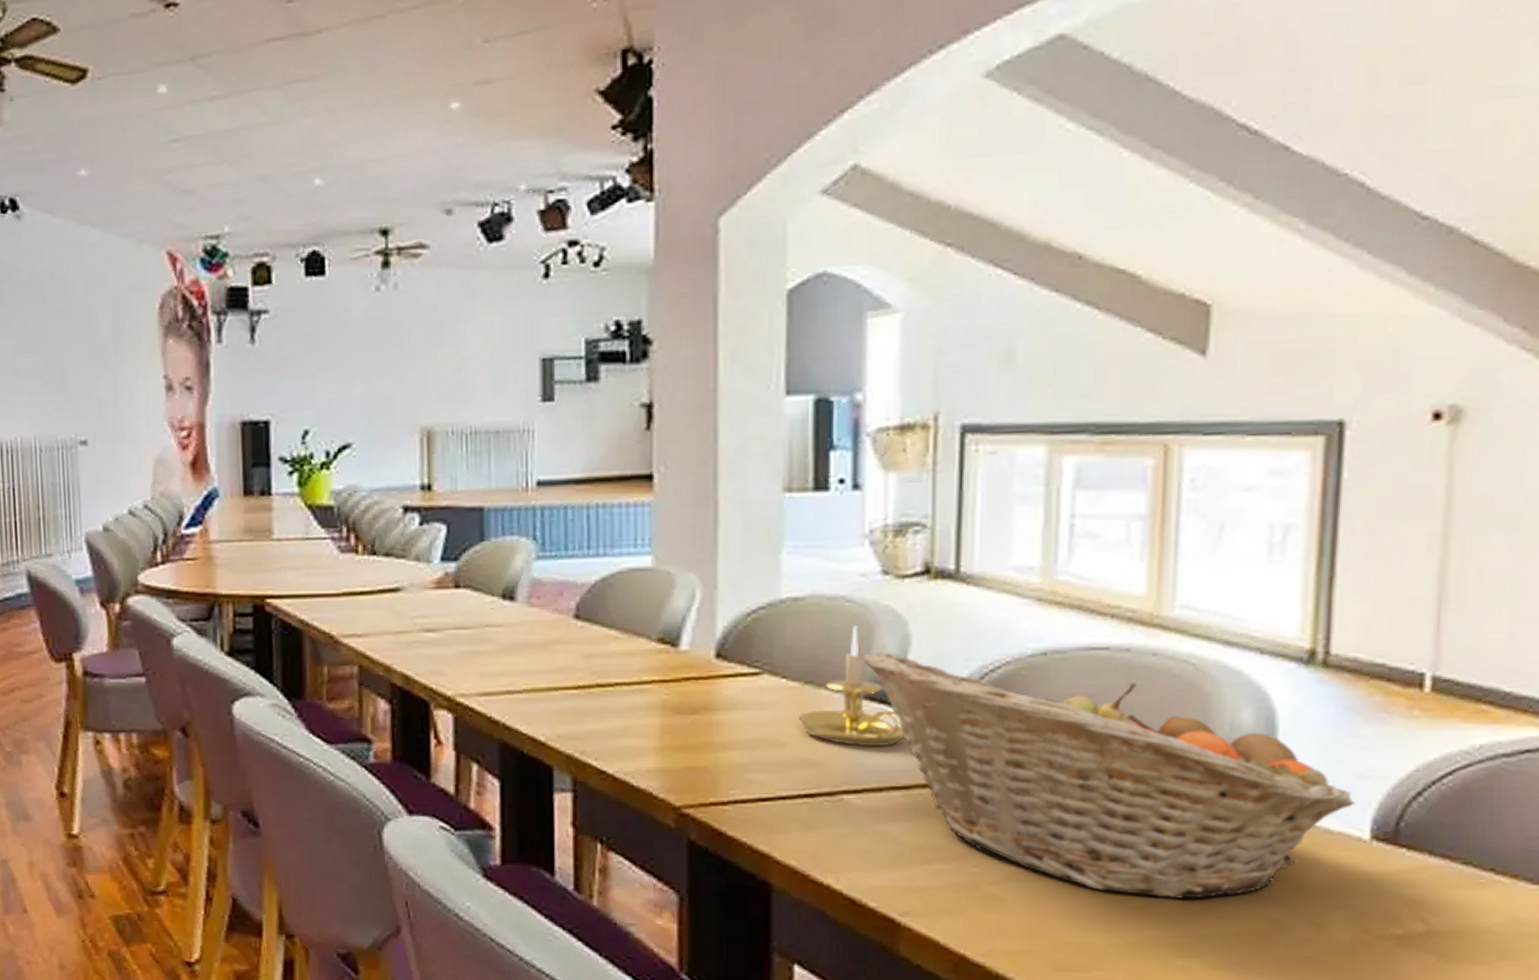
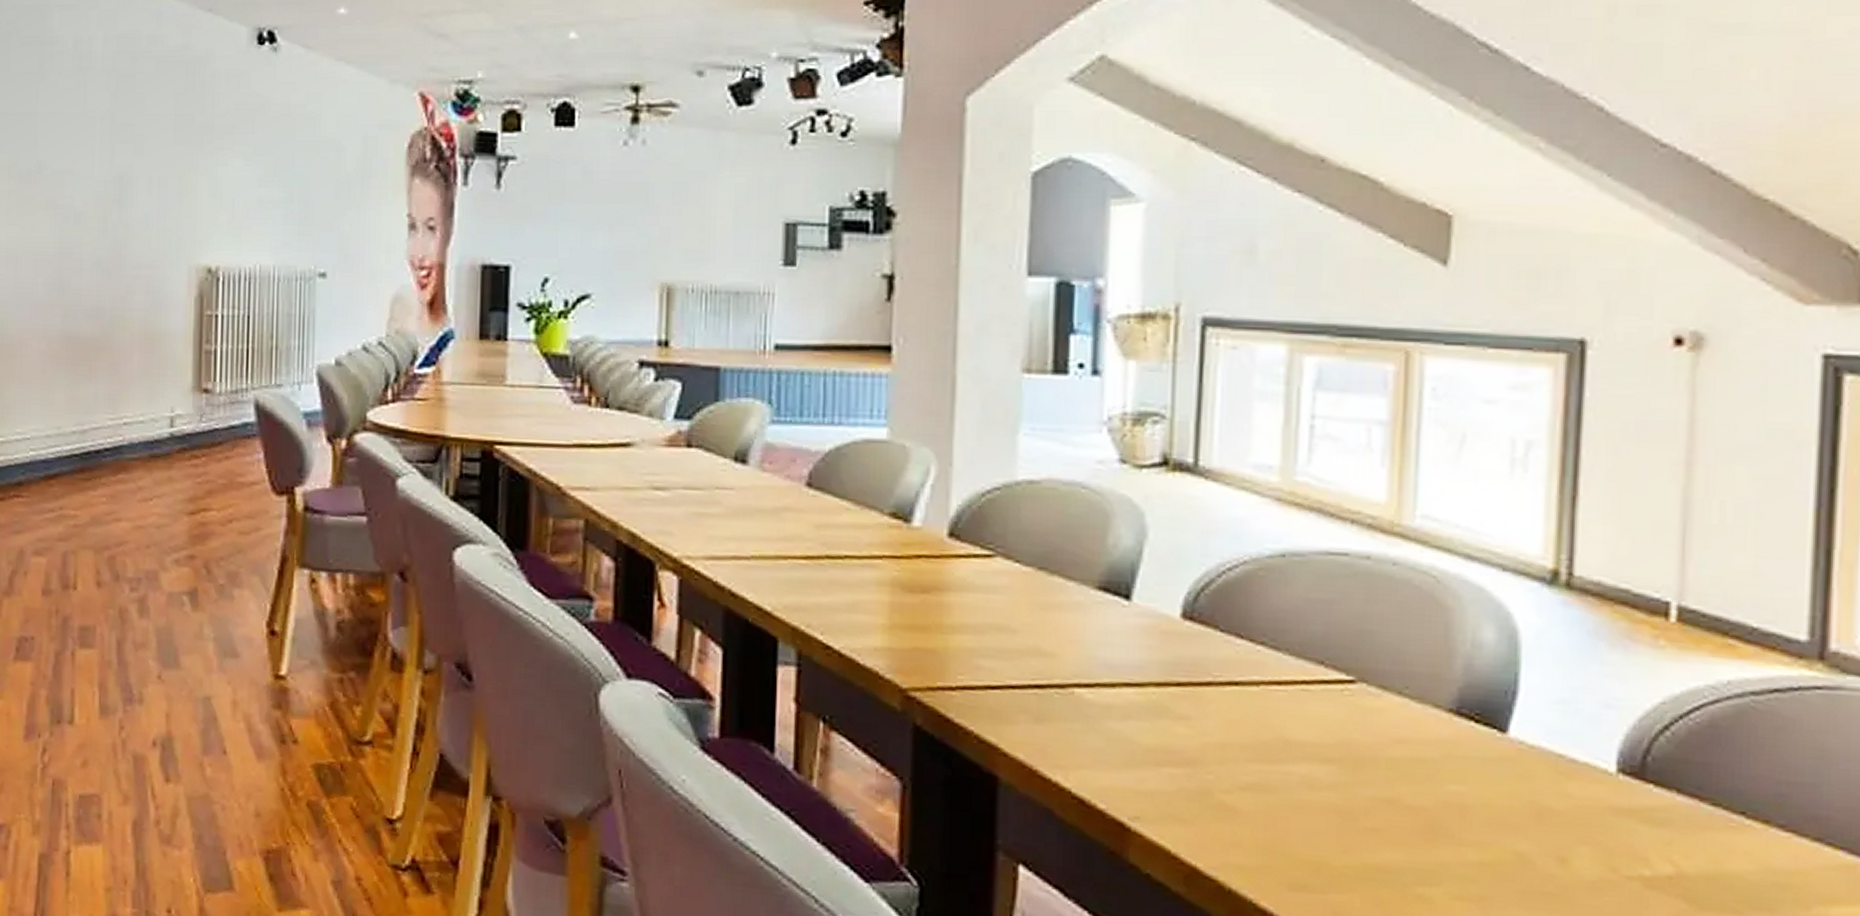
candle holder: present [798,625,906,747] -> none [1030,513,1140,641]
fruit basket: present [863,652,1355,899] -> none [1098,542,1600,823]

